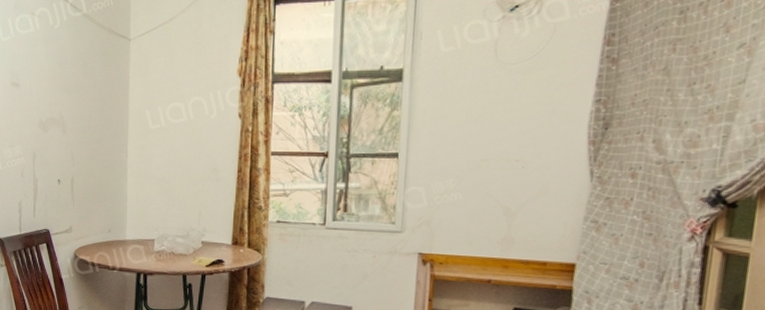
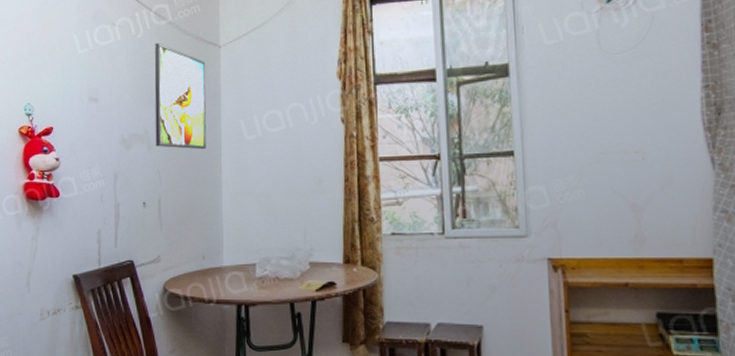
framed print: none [69,34,117,136] -> present [154,43,206,150]

